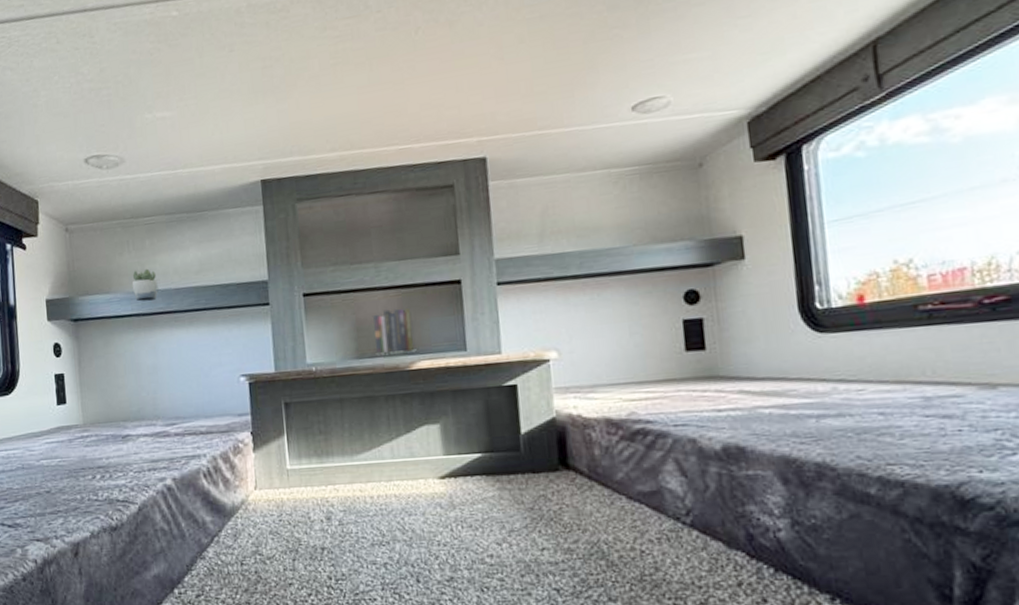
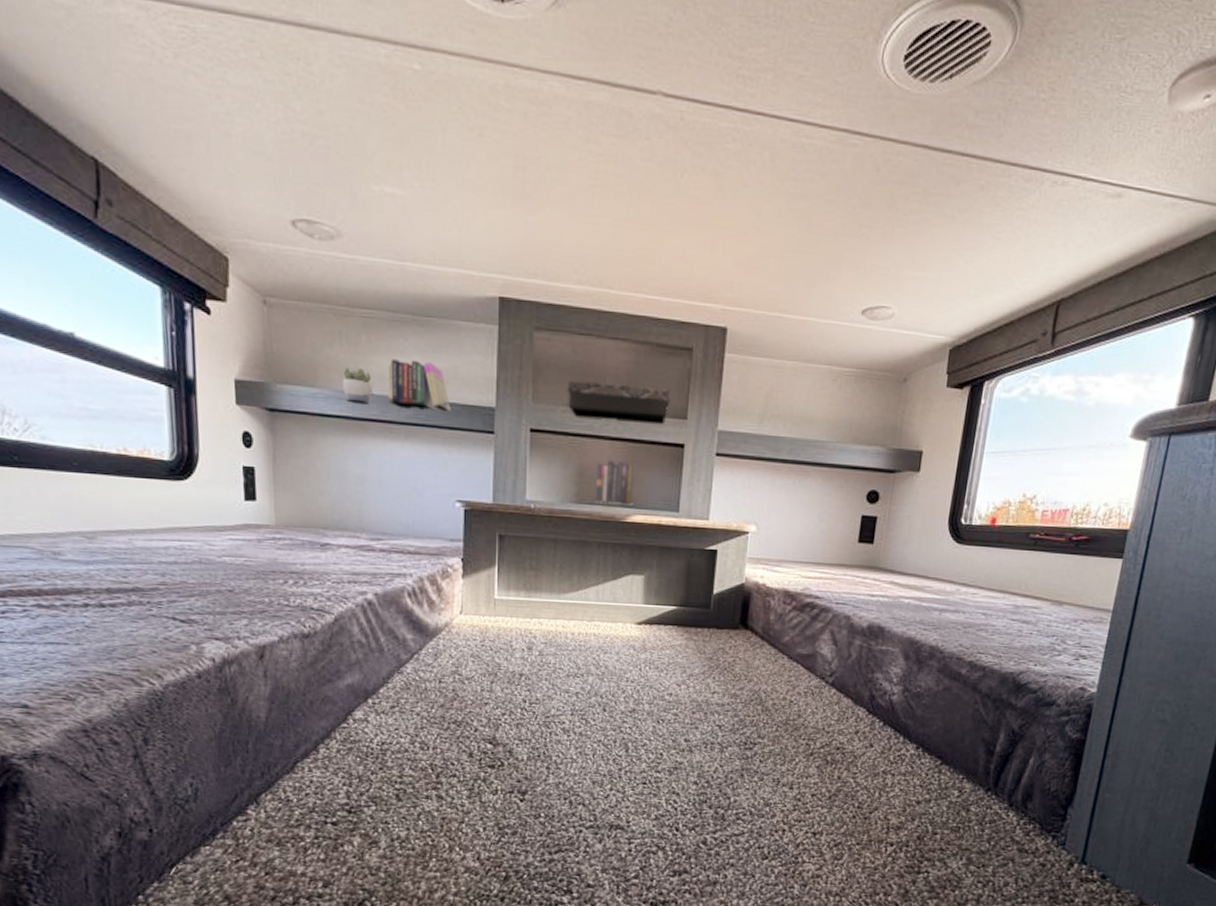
books: none [169,251,228,298] -> present [387,359,451,413]
decorative box: none [333,228,438,275] -> present [567,380,670,426]

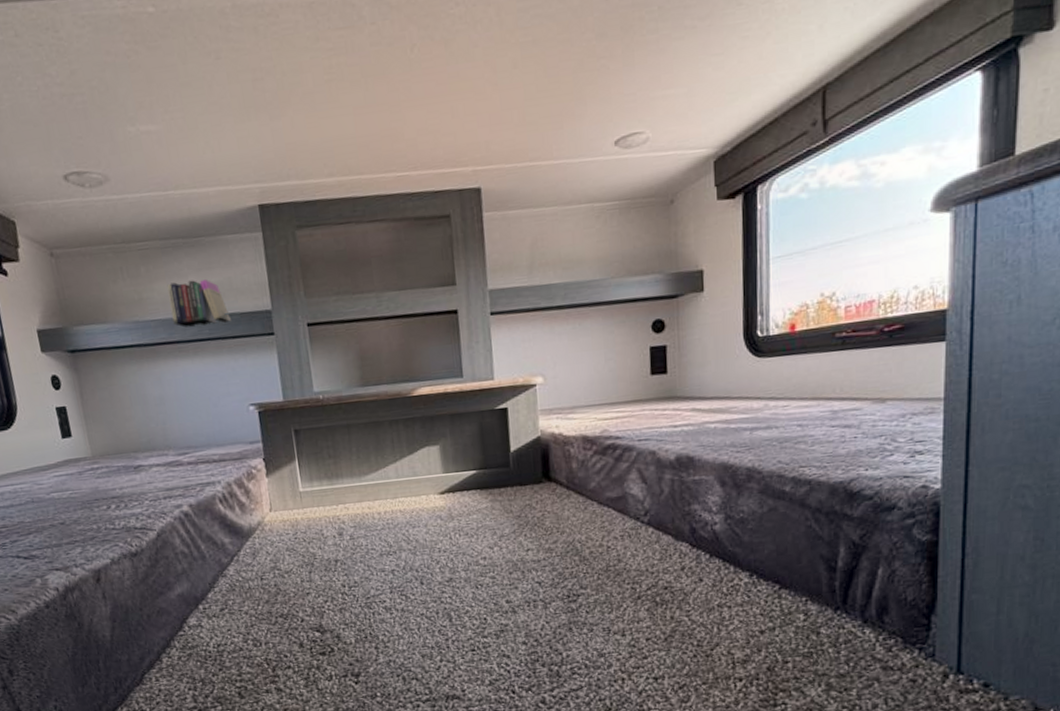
succulent plant: present [342,367,373,405] -> none [129,297,159,332]
decorative box: present [567,380,670,426] -> none [335,259,436,305]
books: present [595,460,634,504] -> none [376,338,415,382]

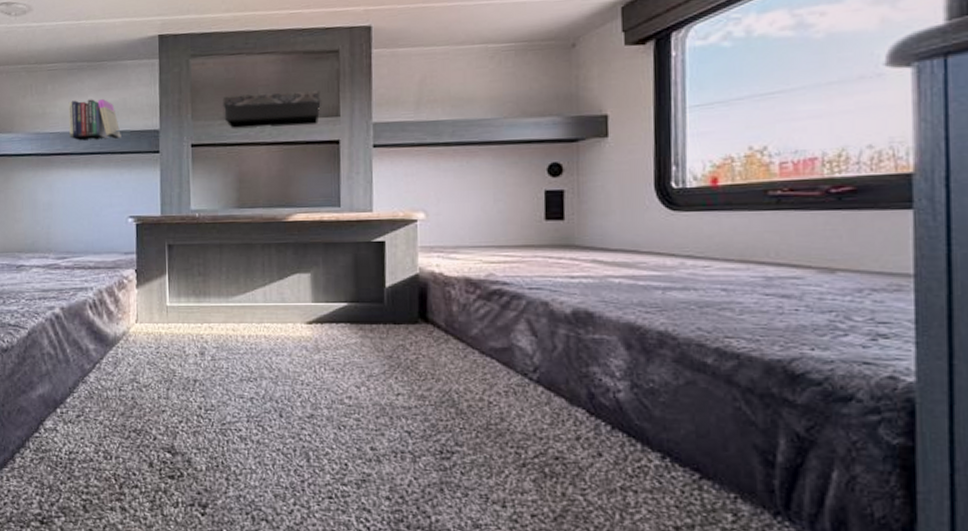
decorative box: none [335,259,436,305] -> present [222,90,321,129]

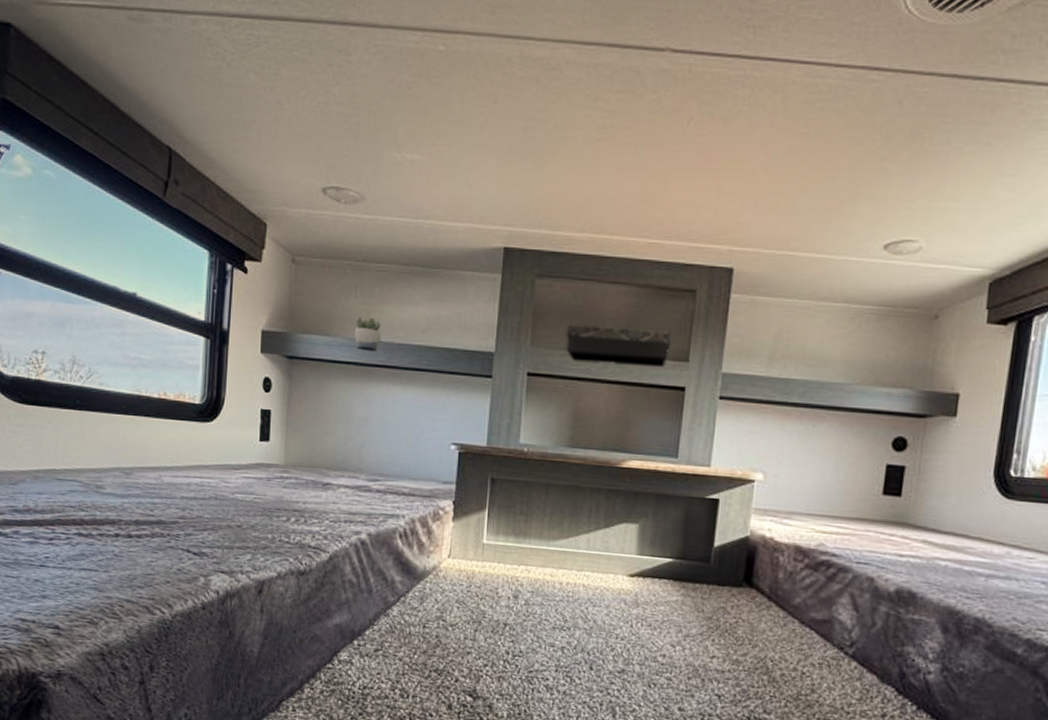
succulent plant: none [32,112,57,142] -> present [354,317,381,351]
books: present [68,99,121,141] -> none [394,308,452,358]

